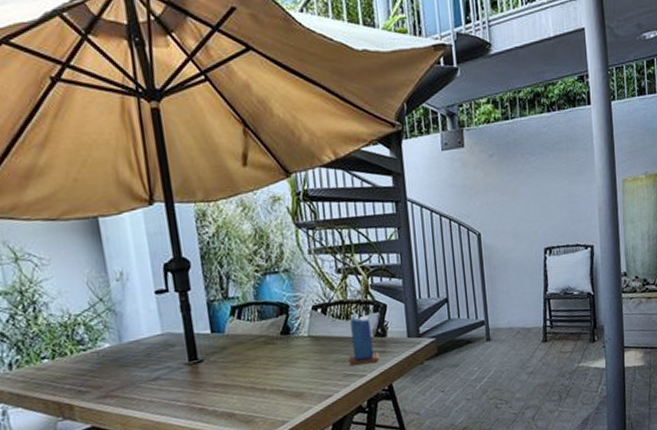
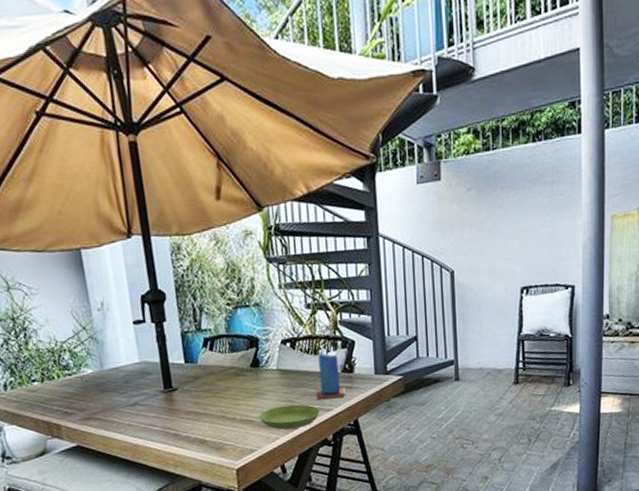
saucer: none [290,371,354,399] -> present [259,404,320,430]

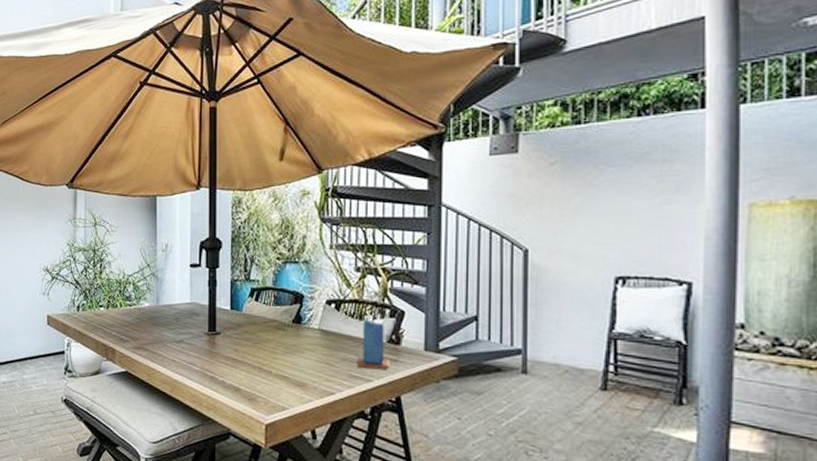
saucer: present [259,404,320,430] -> none [295,367,360,394]

